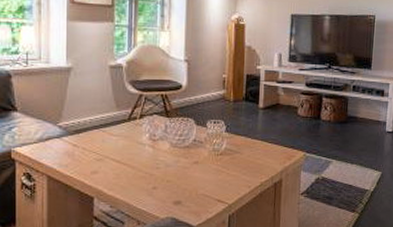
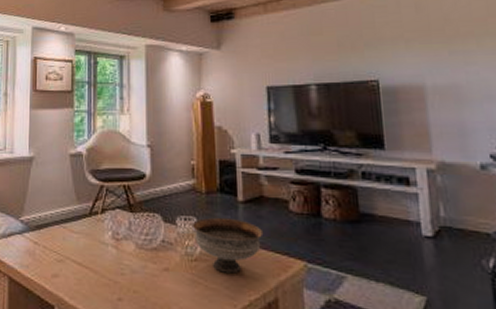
bowl: none [219,120,277,163] -> present [191,217,264,274]

